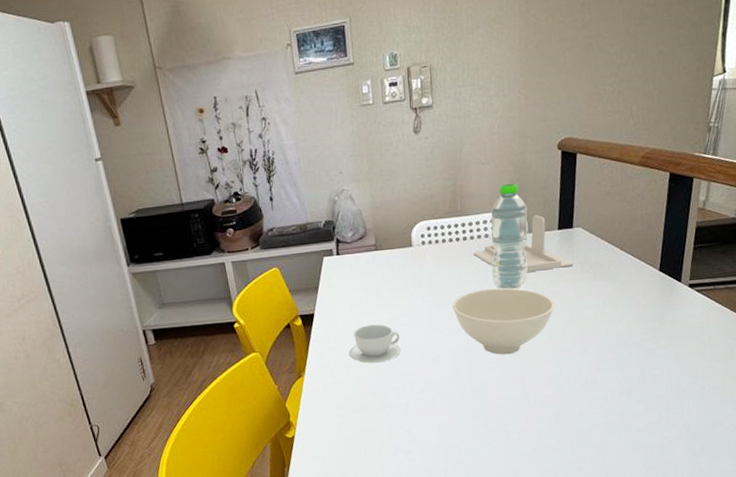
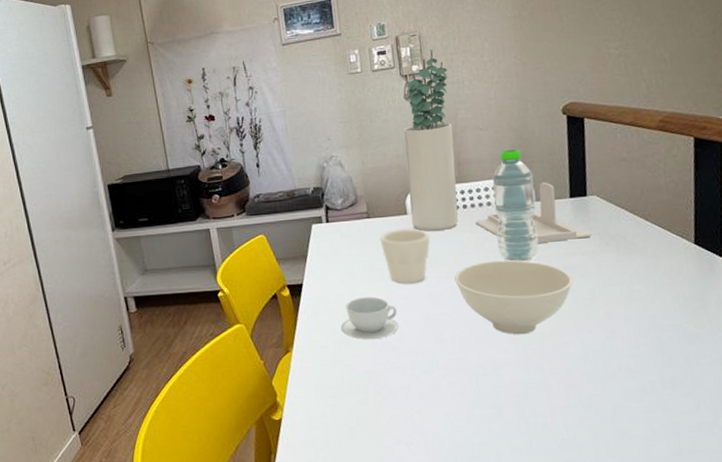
cup: none [386,260,432,312] -> present [379,229,430,284]
vase: none [411,82,459,263] -> present [403,49,459,231]

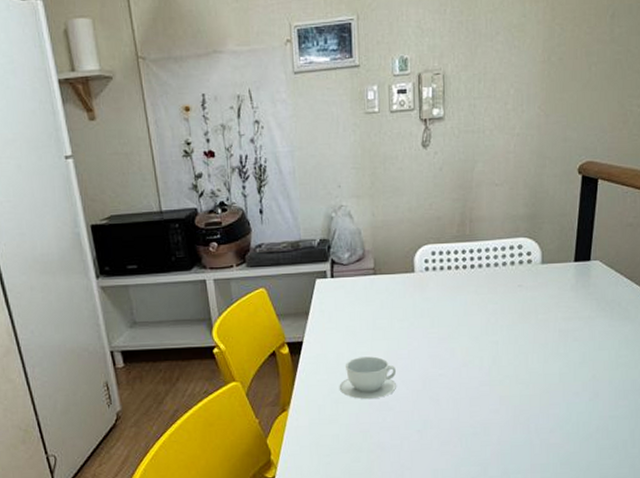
cup: present [379,229,430,284] -> none [384,287,435,344]
vase: present [403,49,459,231] -> none [417,92,470,291]
bowl: present [454,260,574,334] -> none [455,322,567,396]
napkin holder: present [475,182,592,243] -> none [481,244,589,307]
water bottle: present [492,149,539,261] -> none [500,209,542,324]

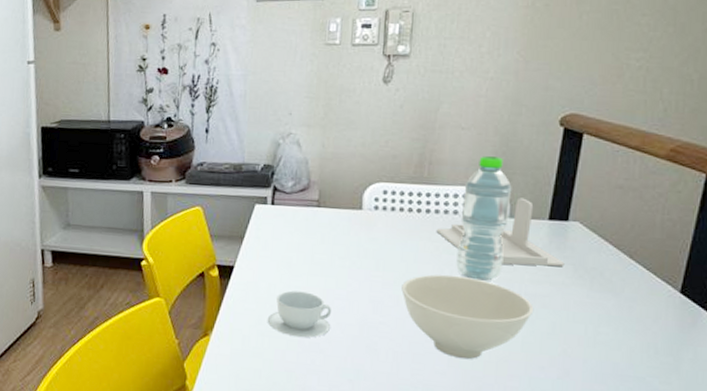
bowl: none [455,322,567,396] -> present [401,274,534,359]
napkin holder: none [481,244,589,307] -> present [436,197,565,267]
water bottle: none [500,209,542,324] -> present [456,156,512,281]

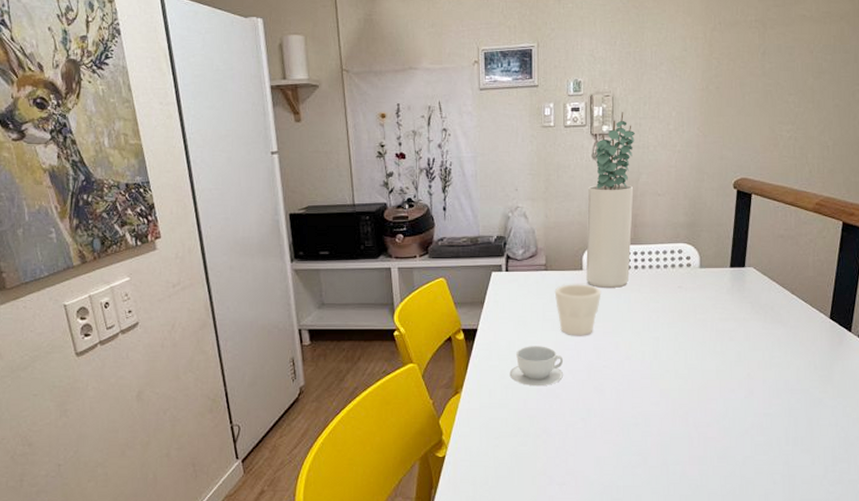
cup: none [326,224,383,286] -> present [554,284,601,336]
vase: none [366,30,439,233] -> present [586,112,636,288]
bowl: present [401,274,534,359] -> none [619,320,724,389]
napkin holder: present [436,197,565,267] -> none [644,250,744,307]
water bottle: present [456,156,512,281] -> none [661,217,701,322]

